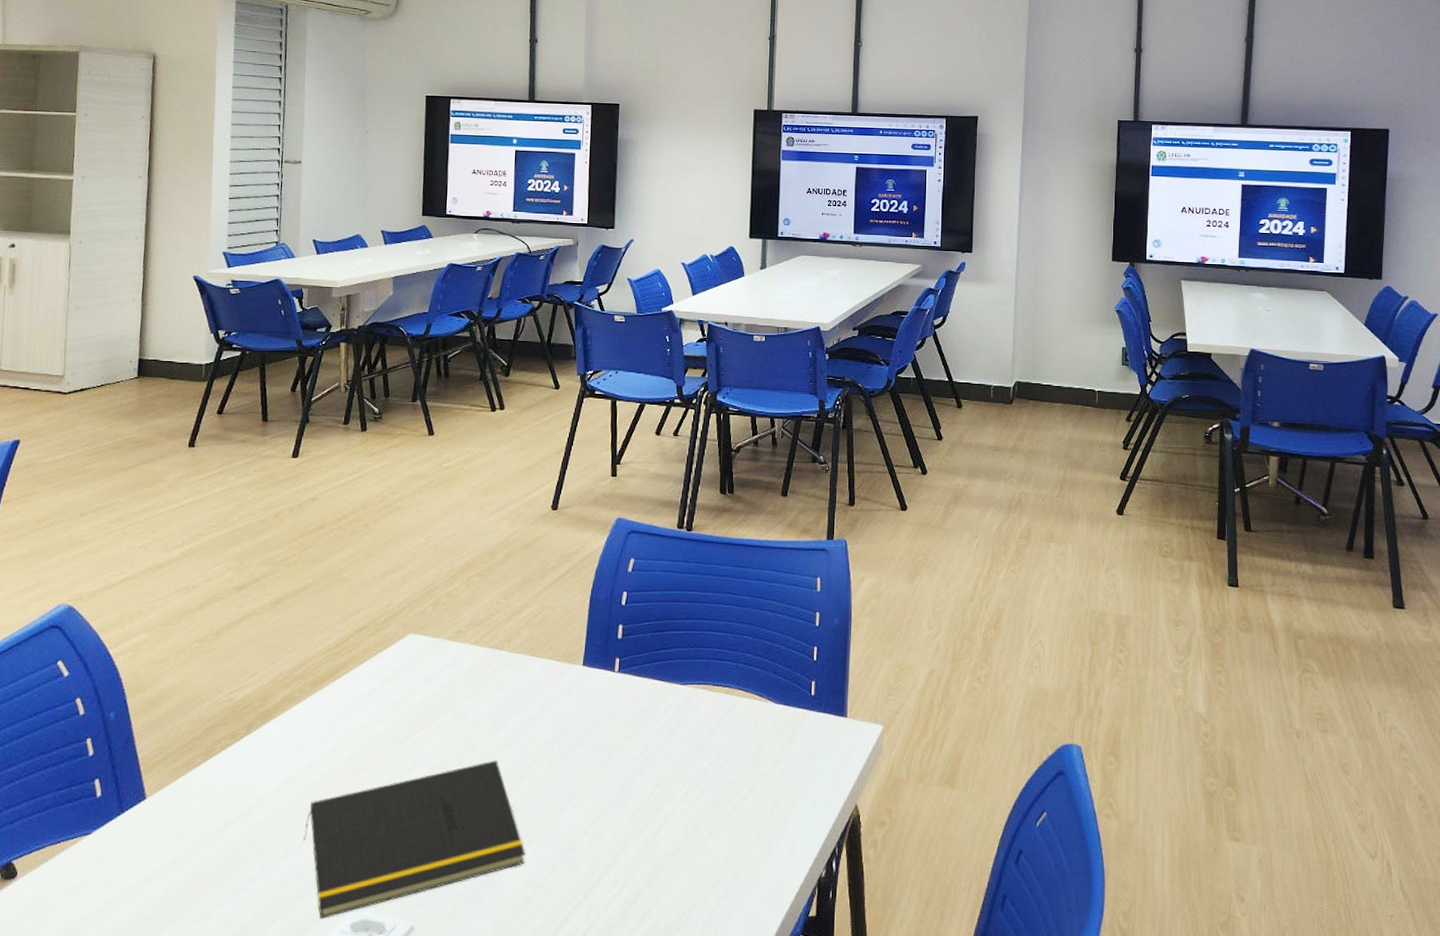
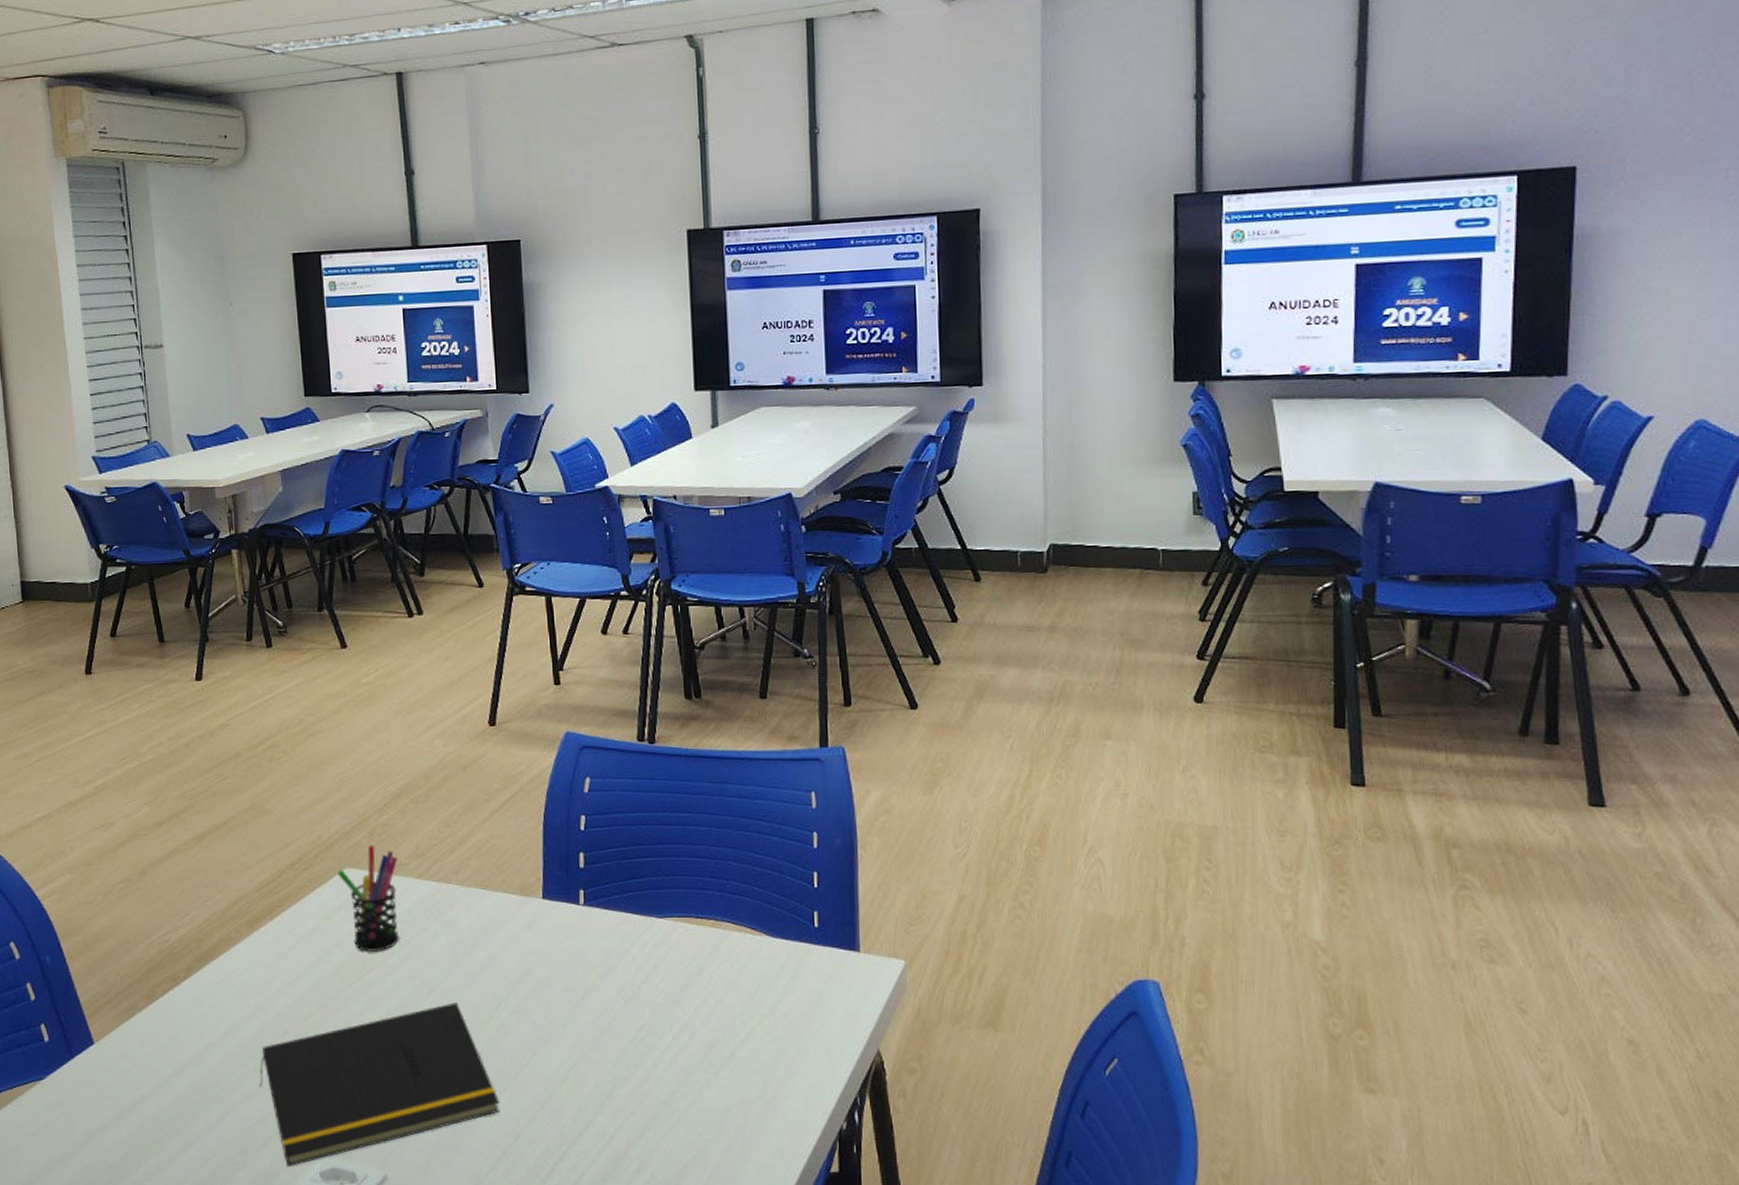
pen holder: none [401,613,458,713] -> present [337,844,399,953]

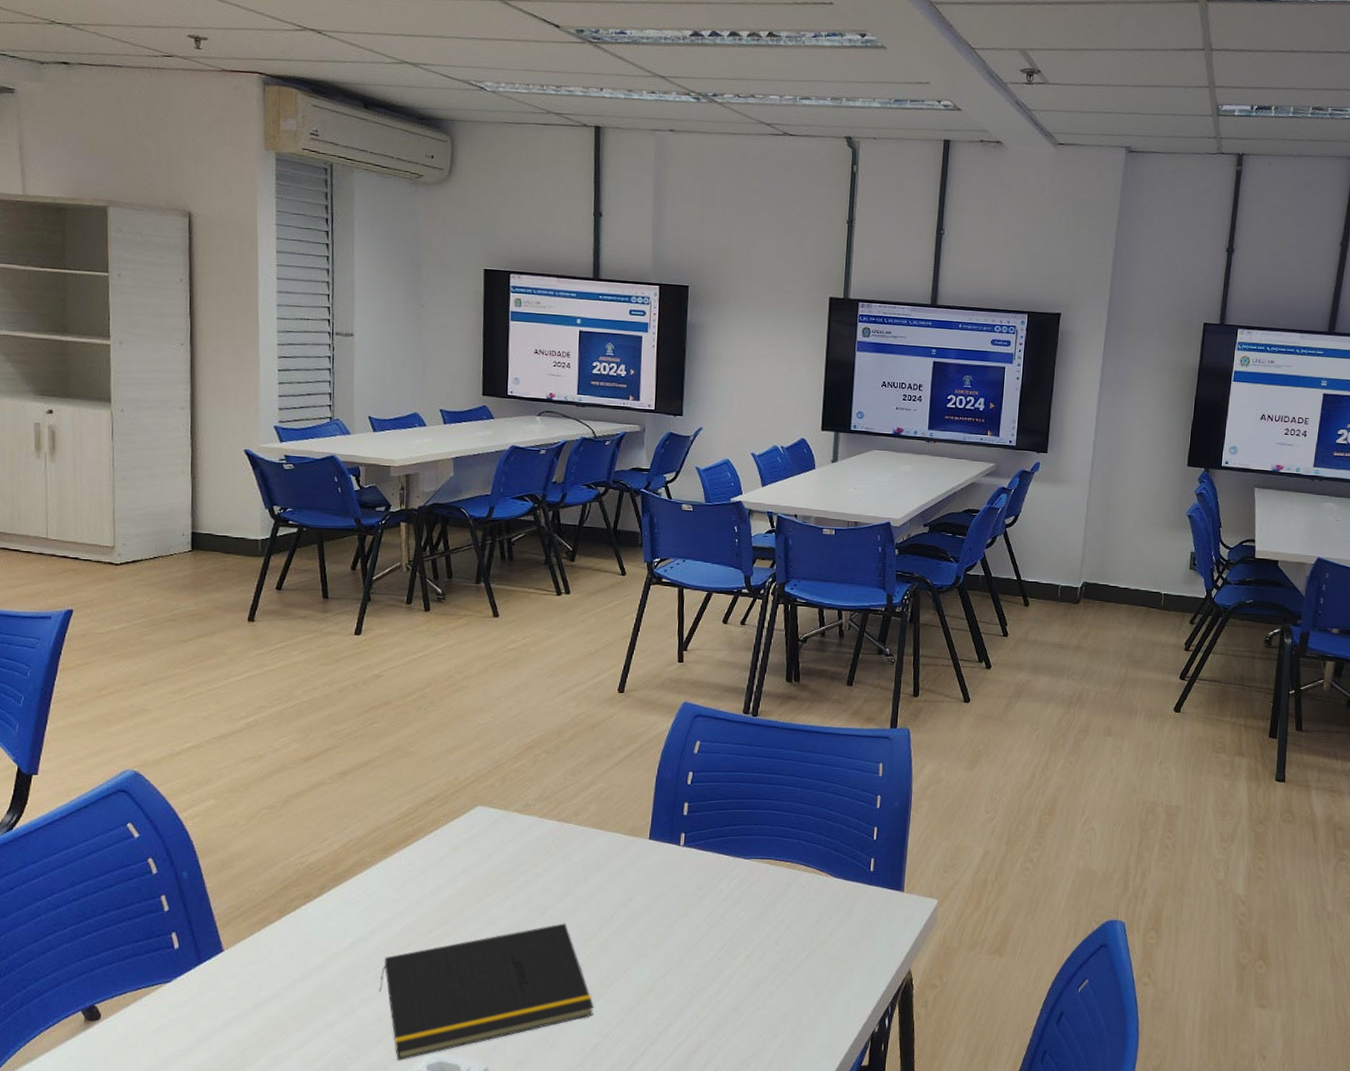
pen holder: present [337,844,399,953] -> none [469,787,526,879]

